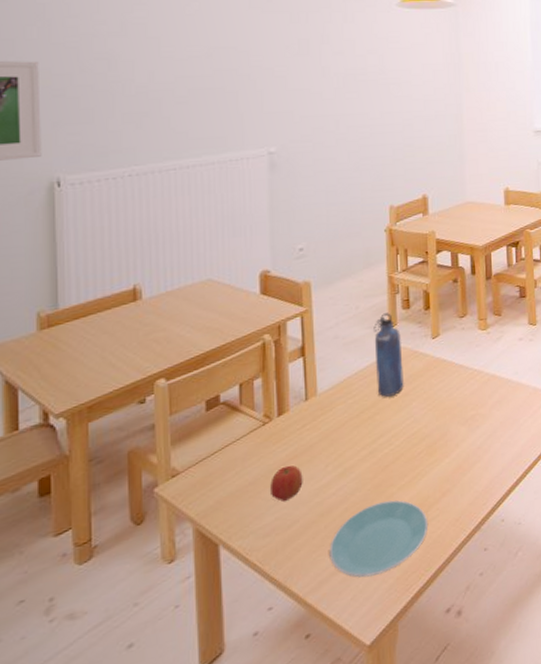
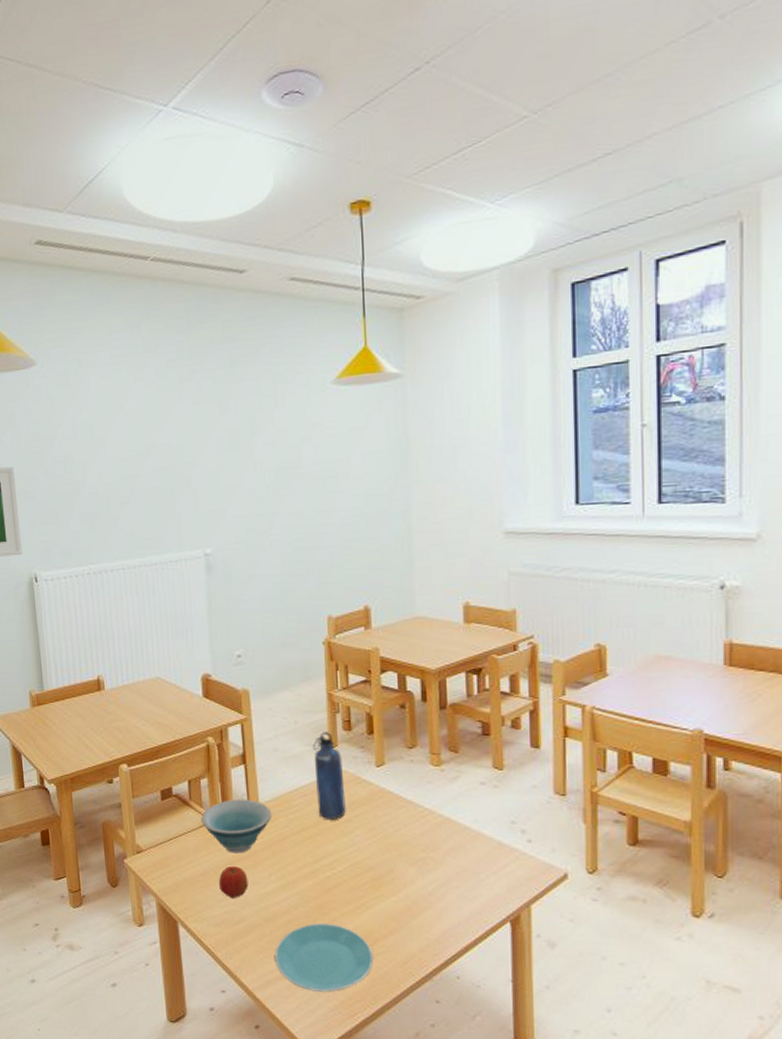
bowl: none [251,391,331,453] -> present [200,798,272,854]

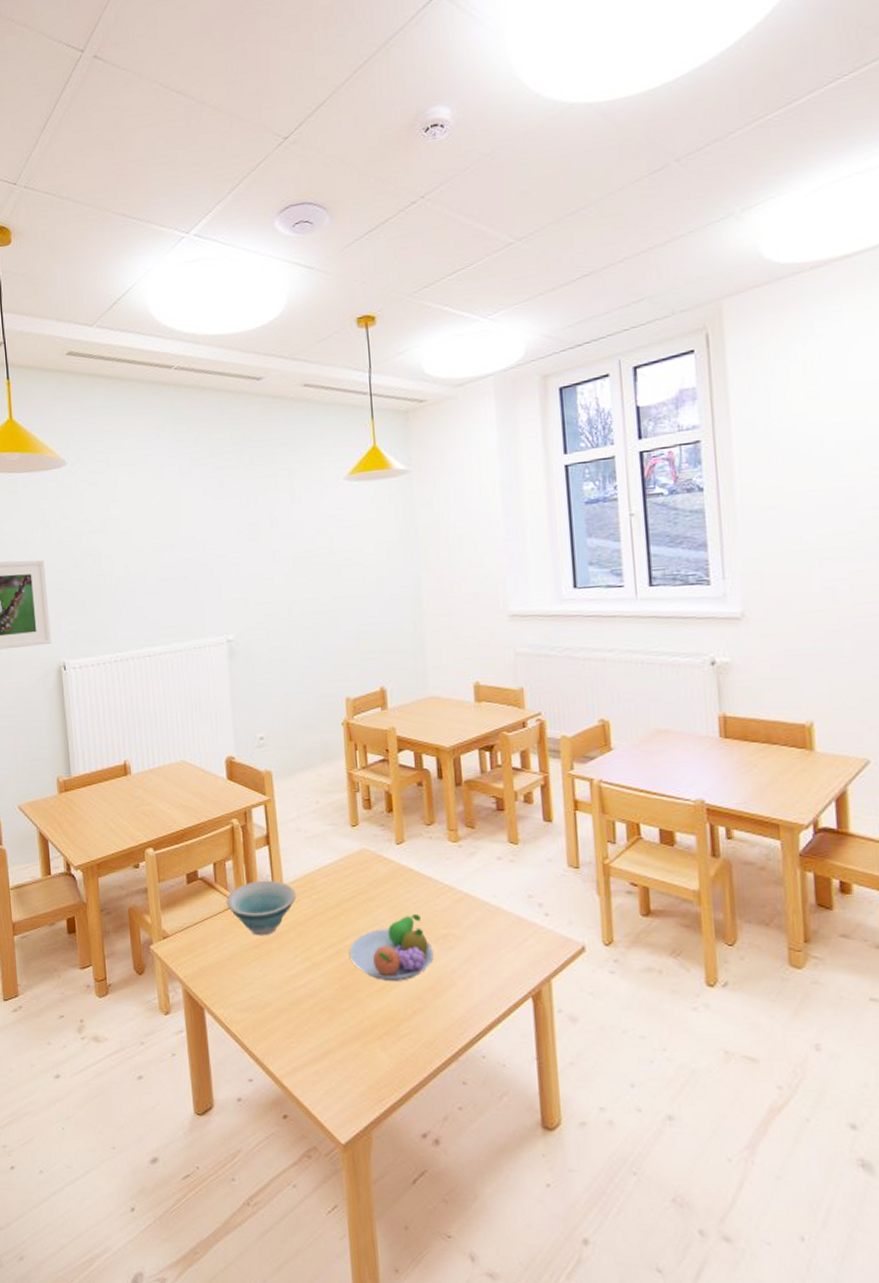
apple: present [219,865,248,899] -> none [245,948,274,983]
plate: present [275,923,374,993] -> none [301,1005,400,1077]
water bottle: present [313,732,346,819] -> none [335,811,368,898]
fruit bowl: none [324,837,411,902] -> present [349,914,434,981]

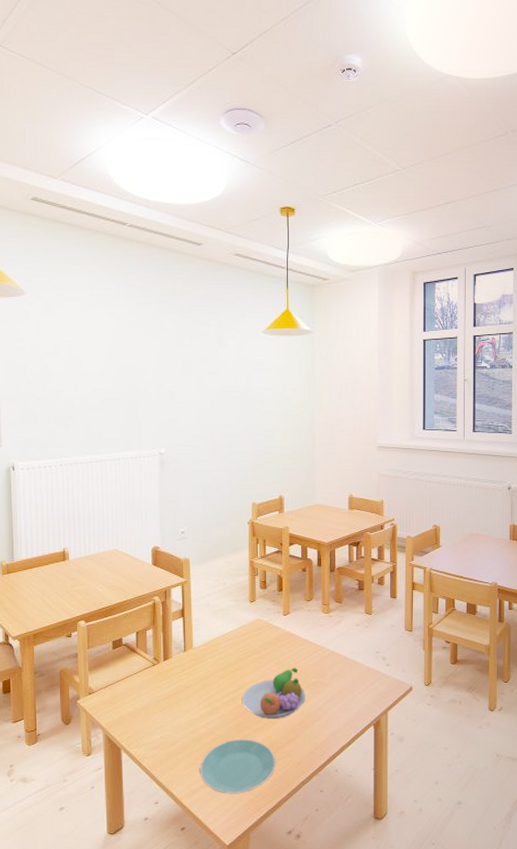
bowl: present [226,880,297,936] -> none [145,644,203,689]
plate: none [301,1005,400,1077] -> present [200,739,276,794]

